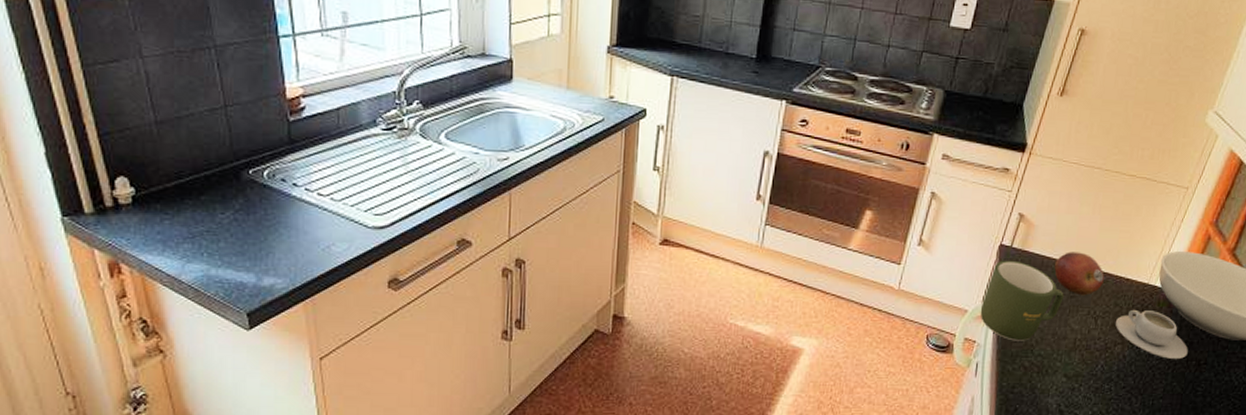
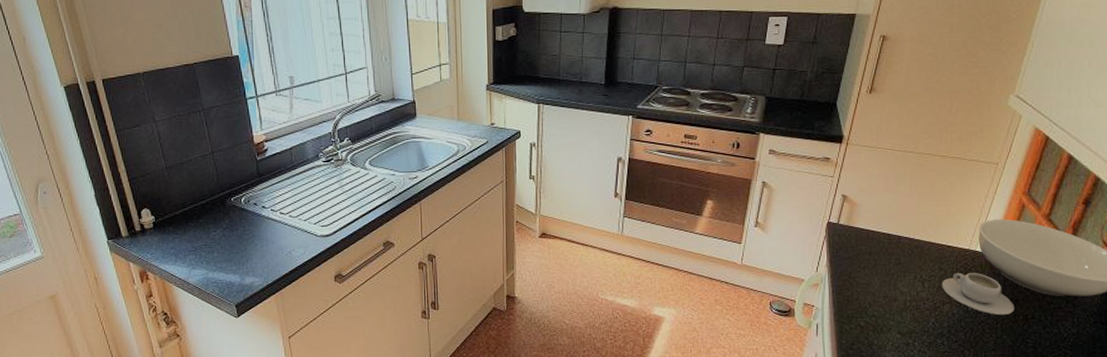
mug: present [980,260,1064,341] -> none [815,235,891,304]
fruit: present [1055,252,1104,296] -> none [880,225,927,263]

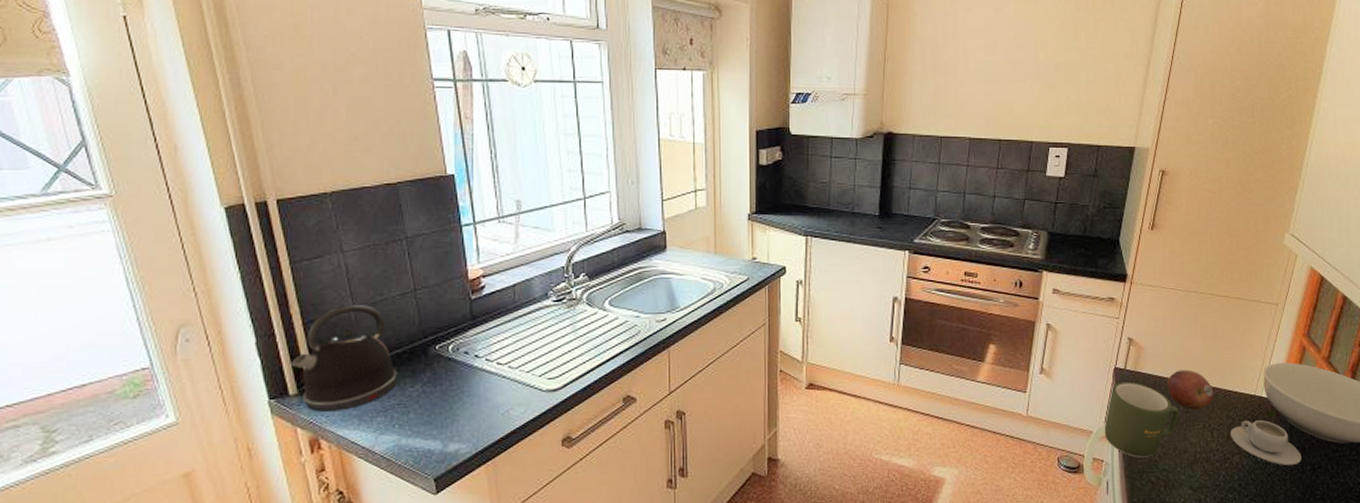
kettle: none [122,164,204,250] -> present [291,304,399,412]
mug: none [815,235,891,304] -> present [1104,381,1179,458]
fruit: none [880,225,927,263] -> present [1167,370,1214,411]

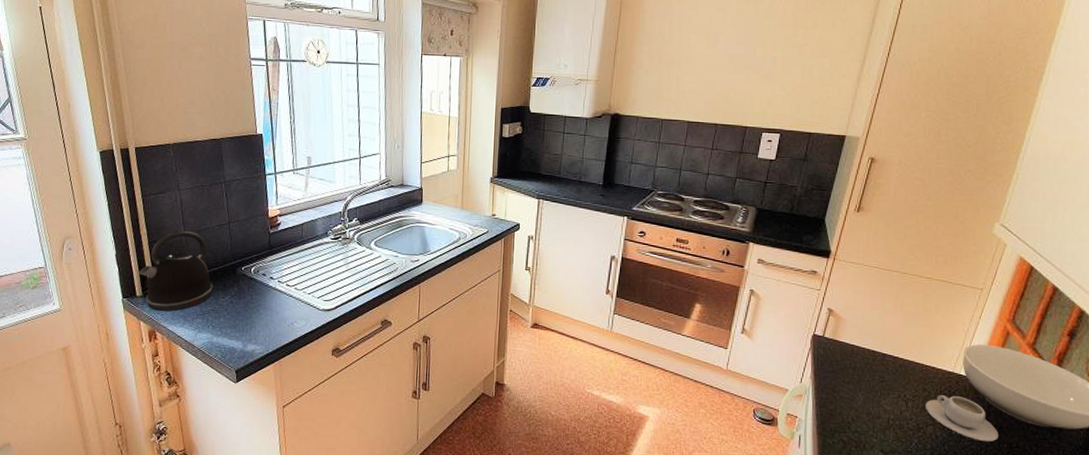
mug: present [1104,381,1179,458] -> none [799,347,875,419]
fruit: present [1167,370,1214,411] -> none [864,342,911,381]

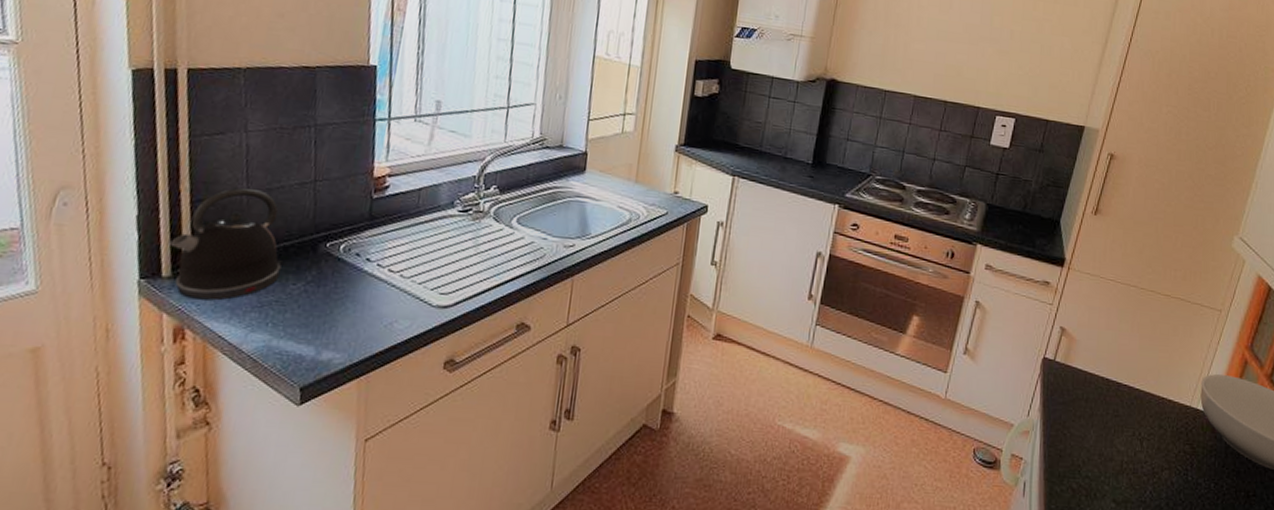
teacup: present [925,394,999,441] -> none [1160,432,1236,489]

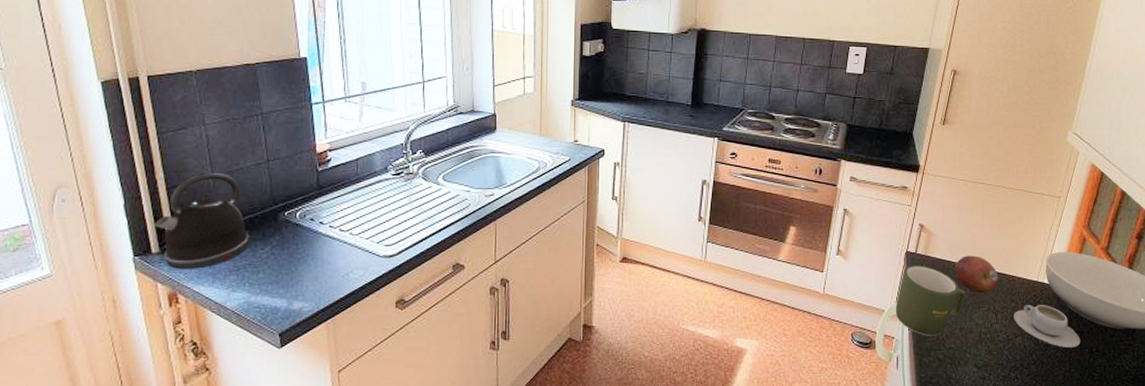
mug: none [1026,374,1108,461] -> present [895,265,966,336]
fruit: none [1098,369,1147,416] -> present [955,255,999,294]
teacup: none [1160,432,1236,489] -> present [1013,304,1080,348]

